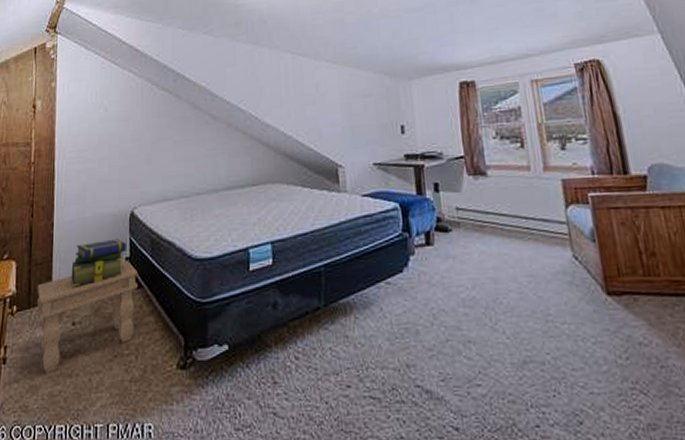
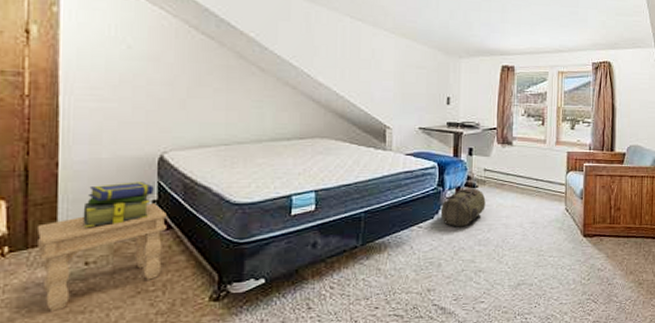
backpack: none [409,230,465,283] -> present [440,185,486,227]

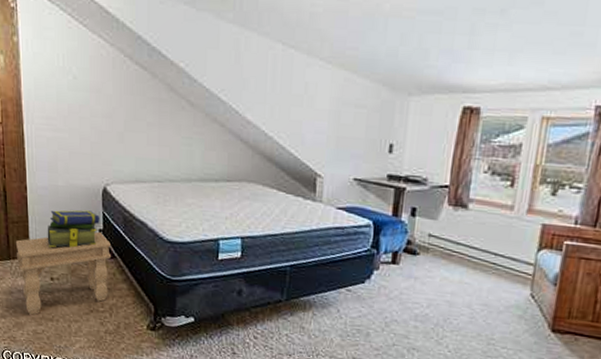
backpack: present [440,185,486,227] -> none [372,250,428,298]

